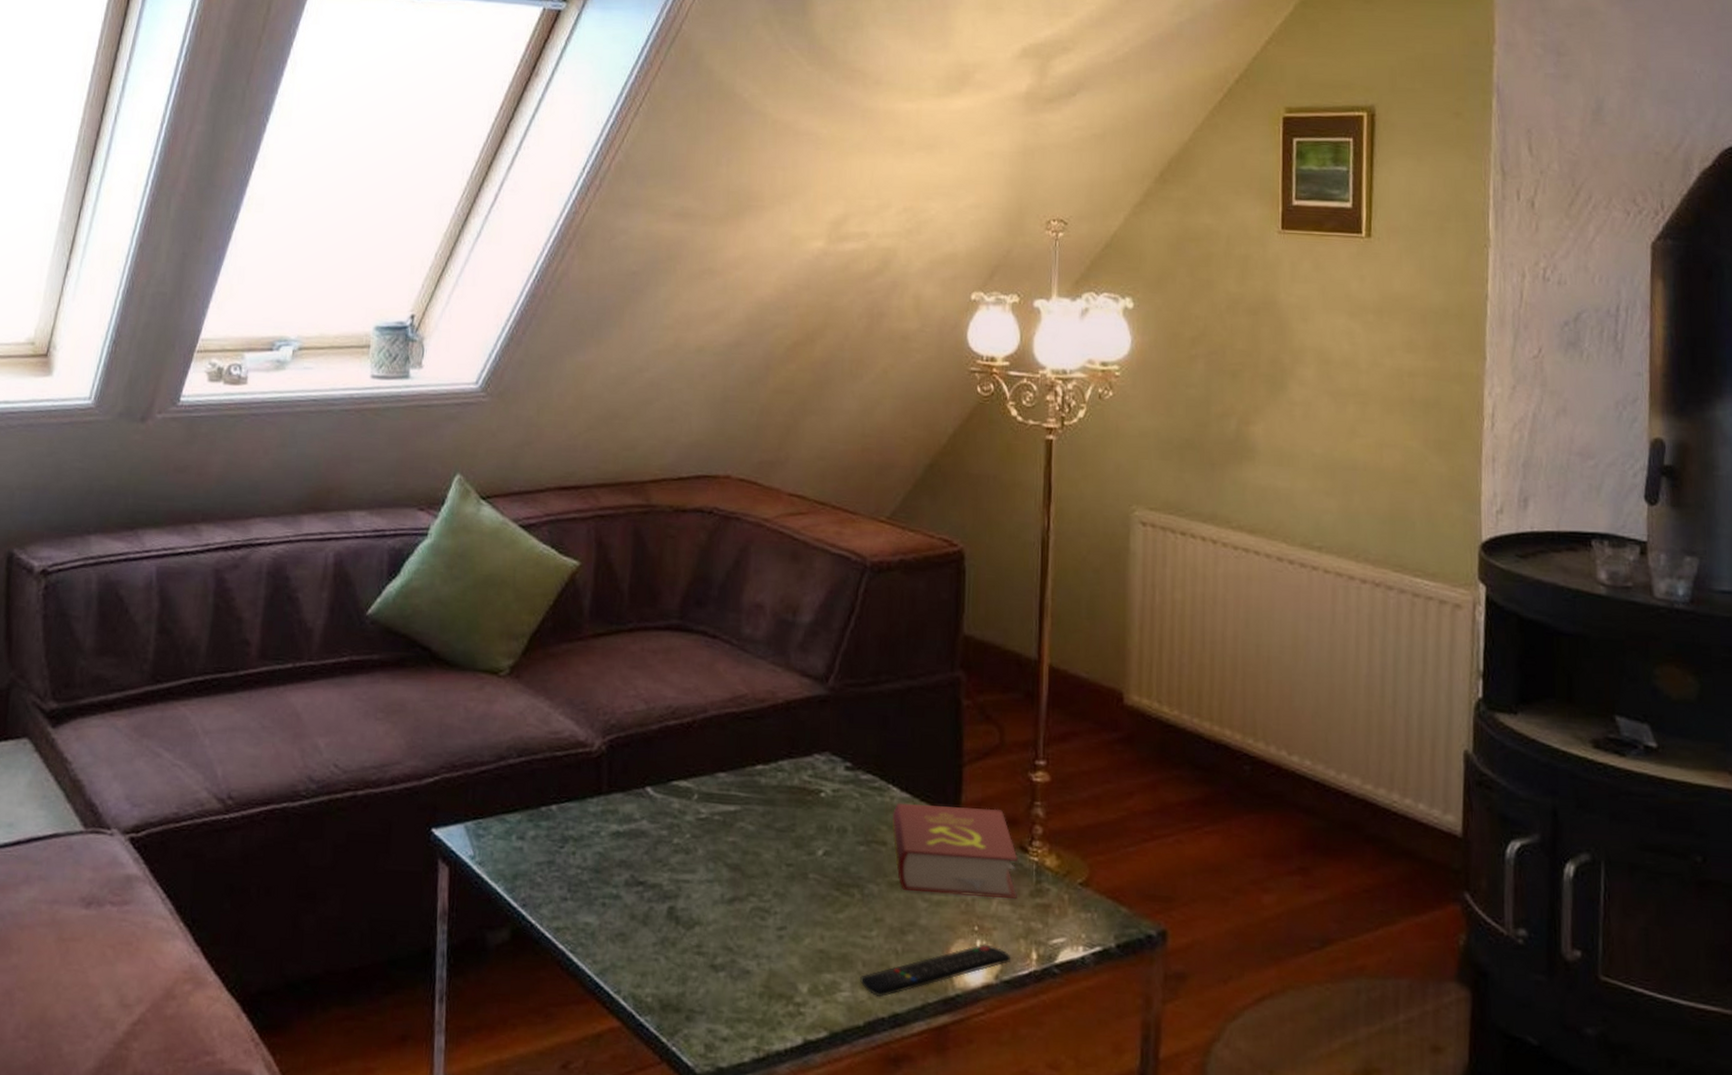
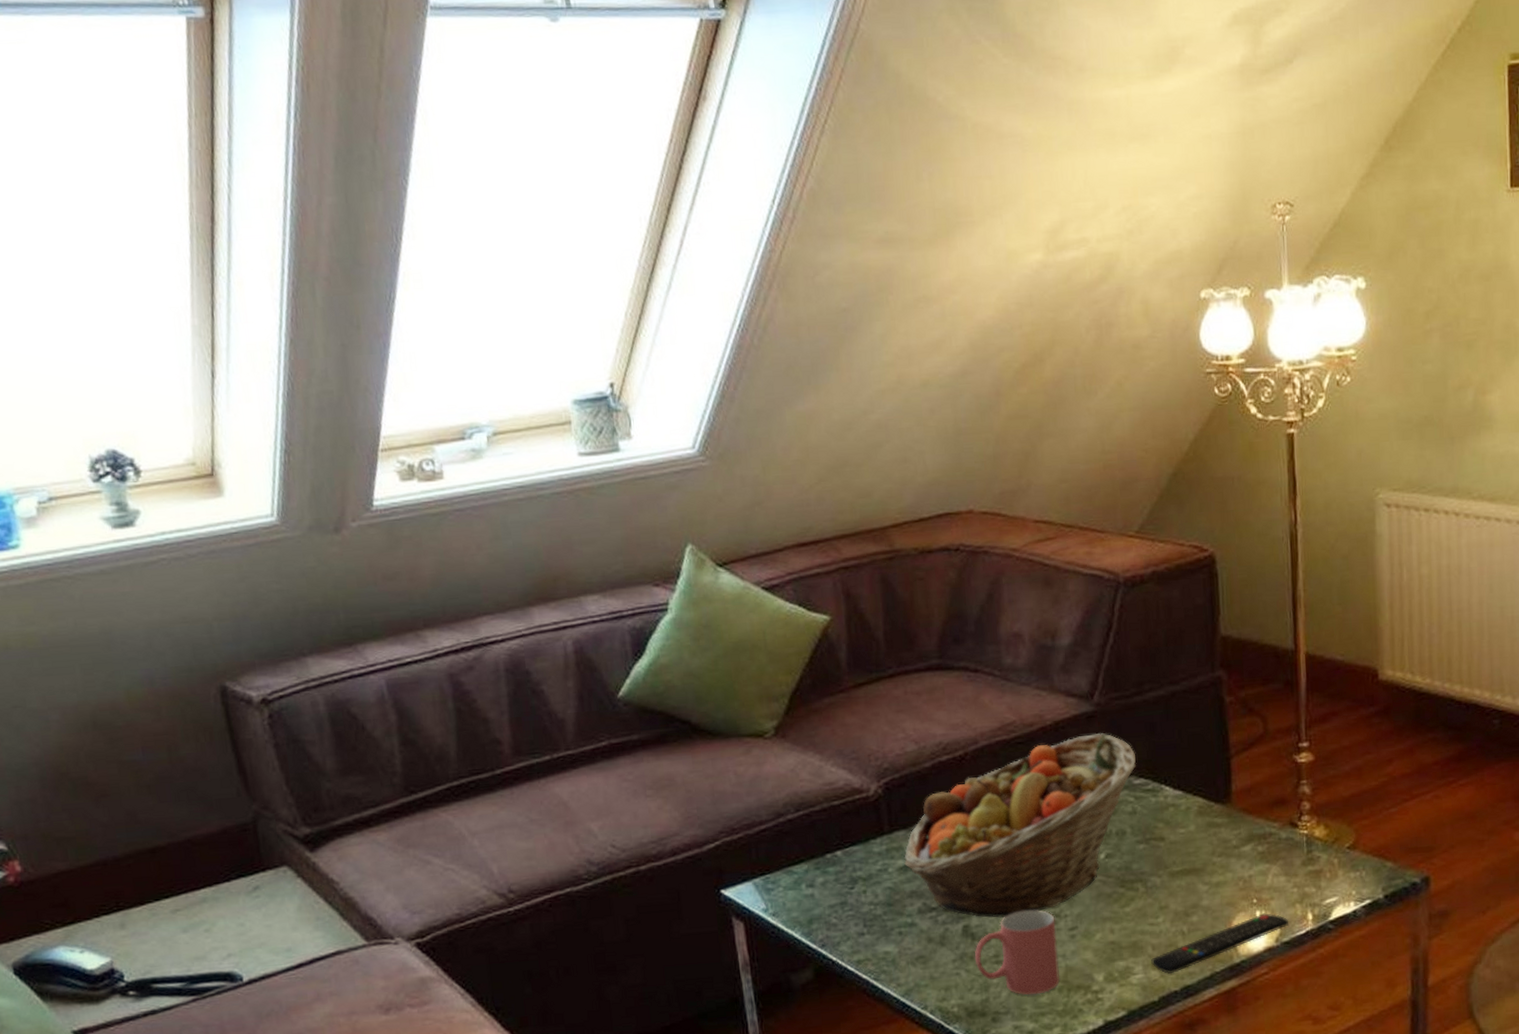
fruit basket: none [618,719,866,904] -> present [904,733,1137,918]
mug: none [676,900,764,997] -> present [974,910,1061,995]
book: present [891,802,1018,899] -> none [1167,792,1291,878]

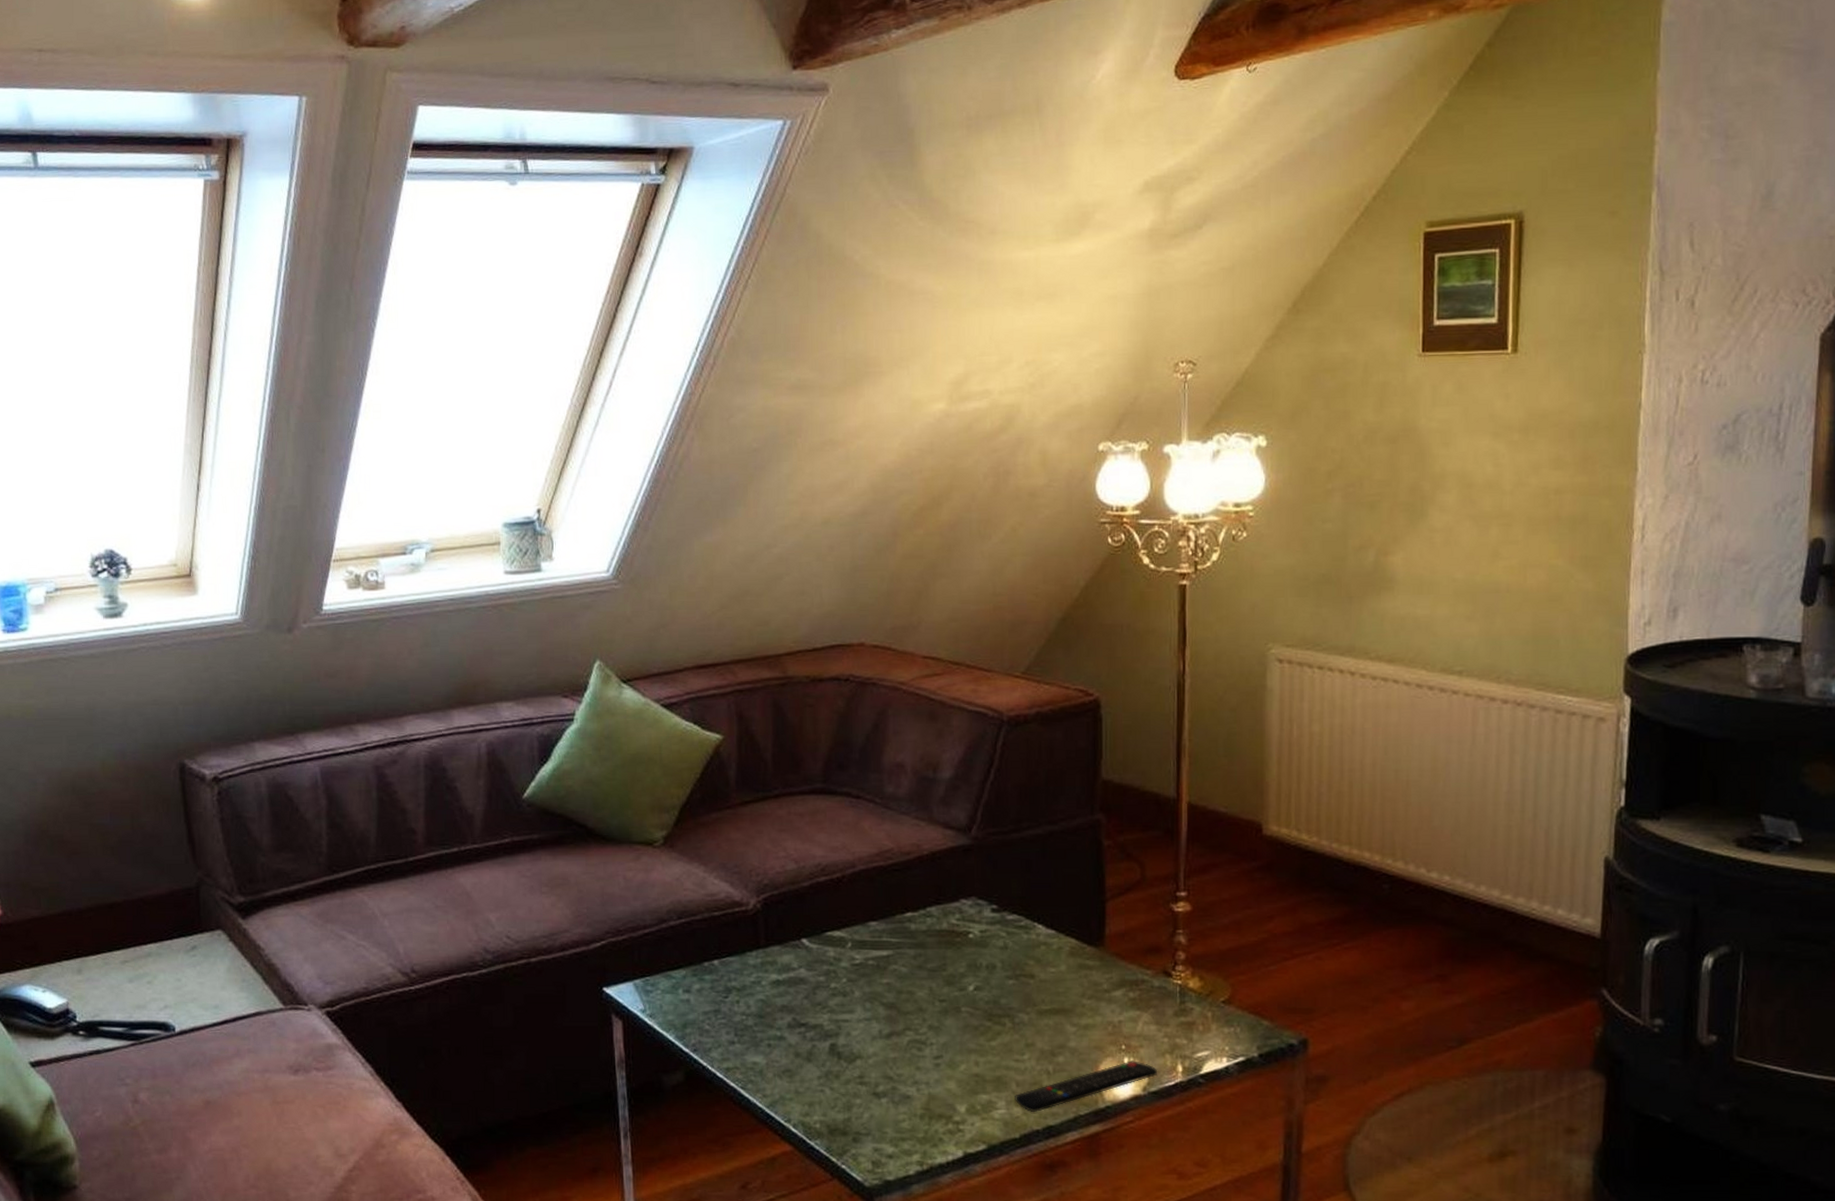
fruit basket: present [904,733,1137,918] -> none [777,867,1011,1040]
mug: present [974,910,1061,995] -> none [839,1035,923,1119]

